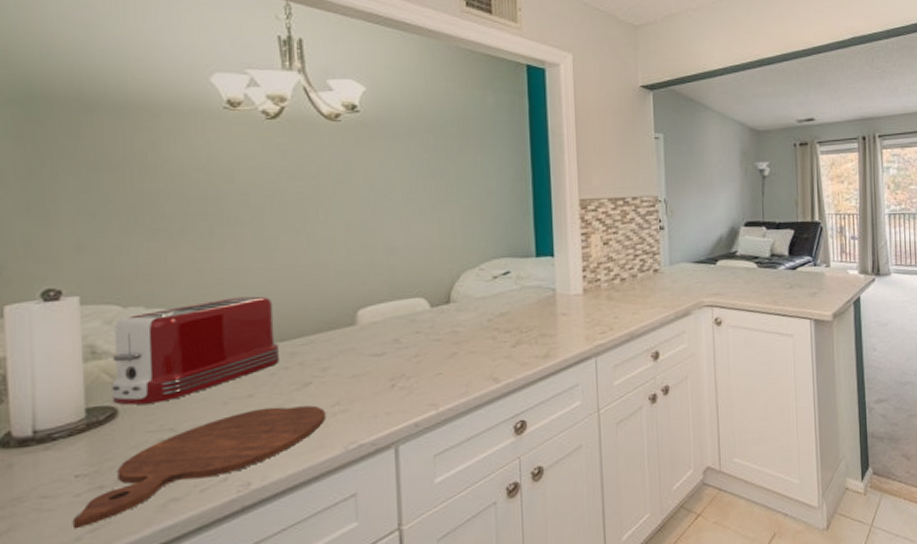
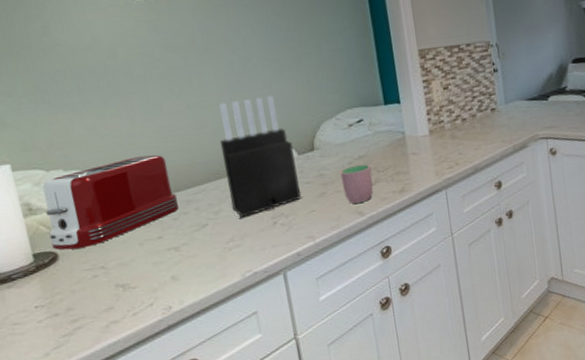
cutting board: present [72,405,326,530] -> none [39,242,224,348]
knife block: none [342,237,428,377] -> present [219,95,301,218]
cup: none [477,322,514,368] -> present [340,164,374,204]

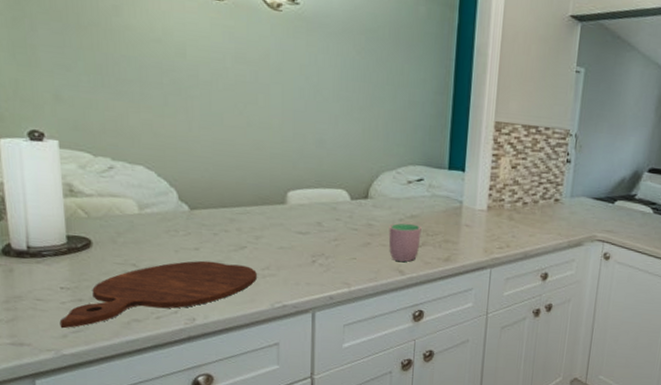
cutting board: none [39,242,224,348] -> present [59,260,257,329]
toaster: present [42,154,179,250] -> none [86,162,220,242]
knife block: present [219,95,301,218] -> none [275,128,347,249]

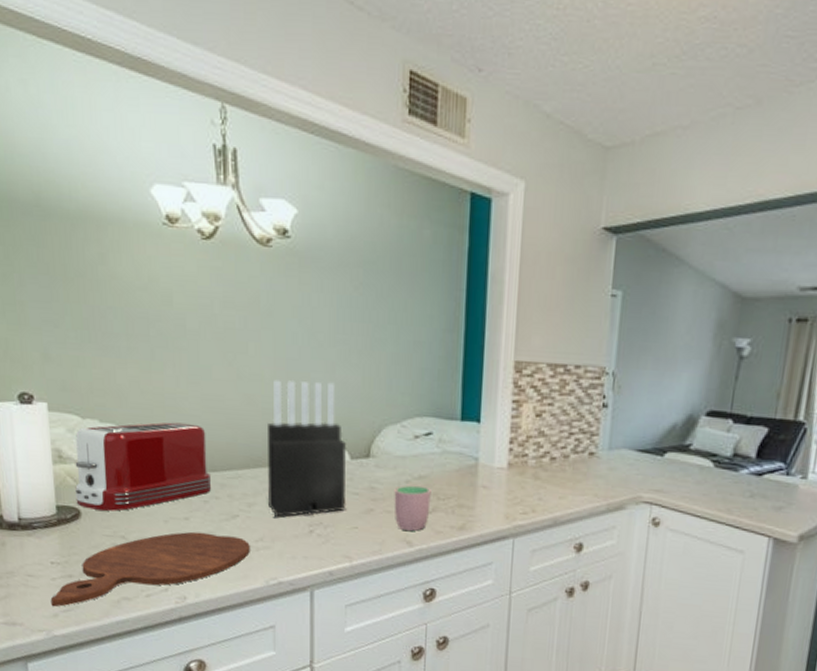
toaster: none [86,162,220,242] -> present [75,422,211,512]
knife block: none [275,128,347,249] -> present [268,379,346,518]

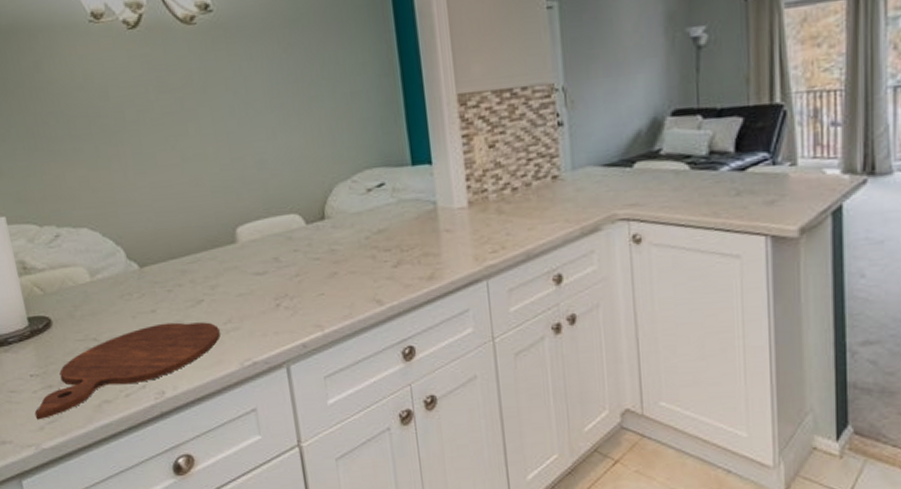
toaster: present [75,422,211,512] -> none [36,214,173,316]
knife block: present [268,379,346,518] -> none [217,148,308,296]
cup: present [394,485,431,531] -> none [355,240,395,289]

